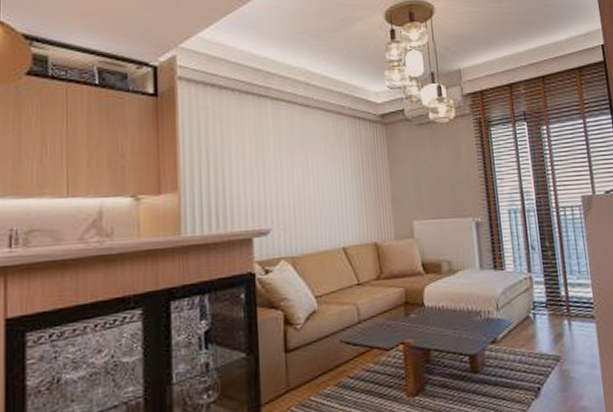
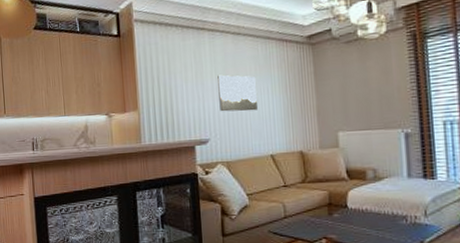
wall art: none [282,151,328,196] -> present [217,74,257,112]

